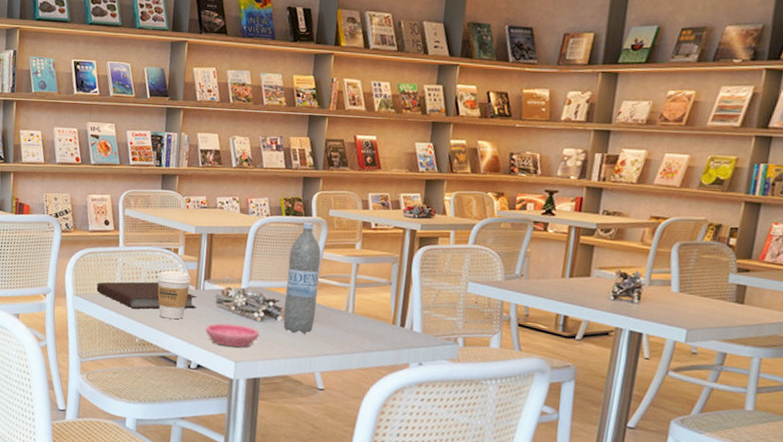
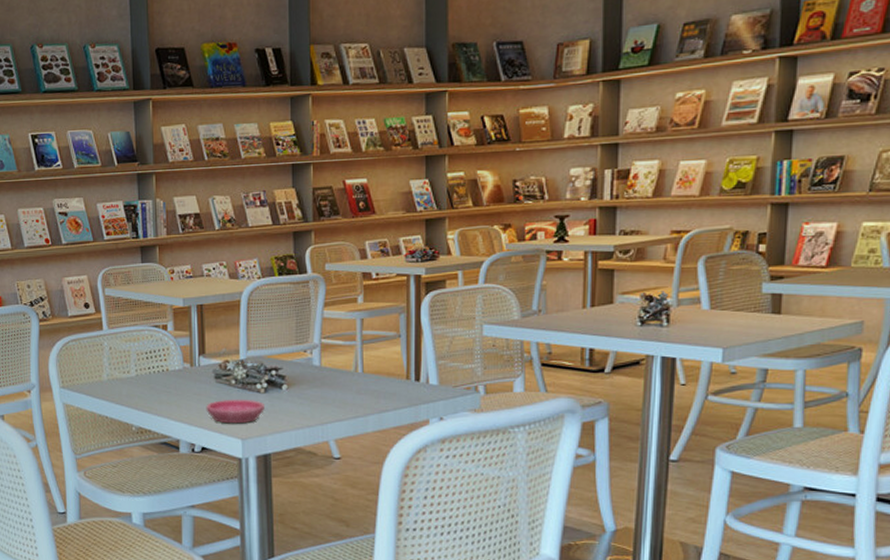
notebook: present [96,281,198,309] -> none [84,363,194,396]
coffee cup: present [157,270,191,320] -> none [147,348,185,402]
water bottle: present [283,222,322,334] -> none [287,279,322,401]

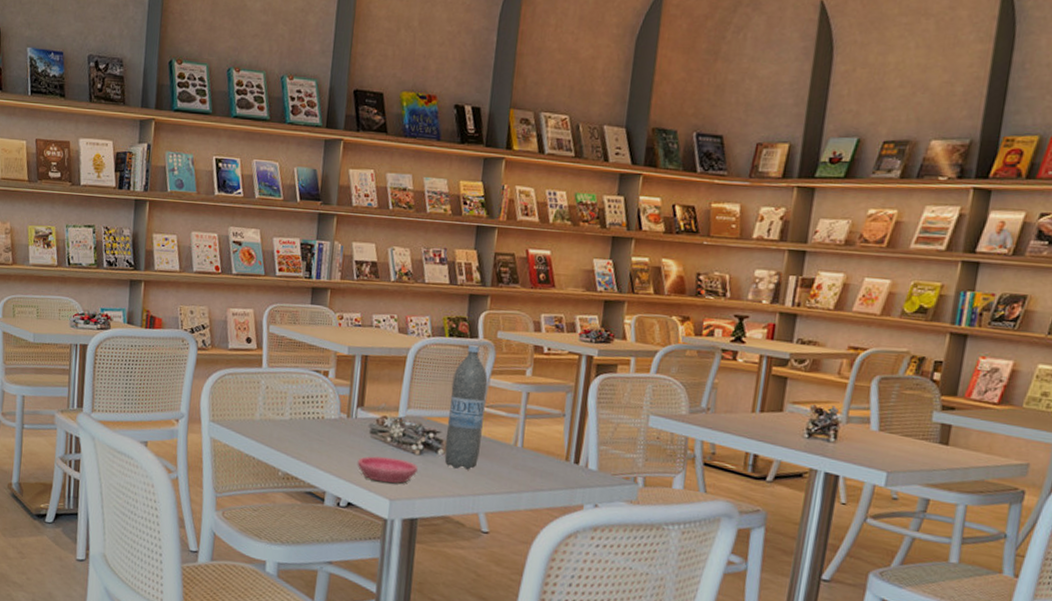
water bottle: none [287,279,322,401] -> present [444,344,488,470]

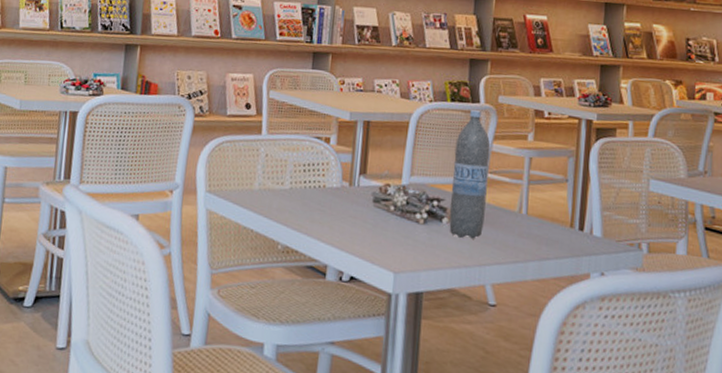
saucer: present [357,456,418,484] -> none [359,226,422,255]

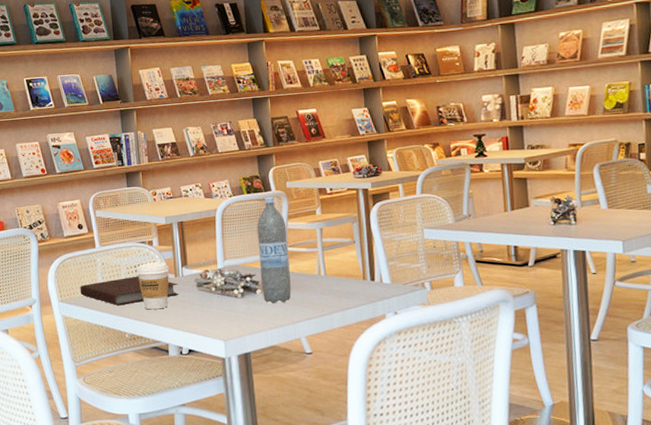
notebook: none [233,176,352,209] -> present [80,276,179,306]
coffee cup: none [304,163,345,222] -> present [136,261,169,310]

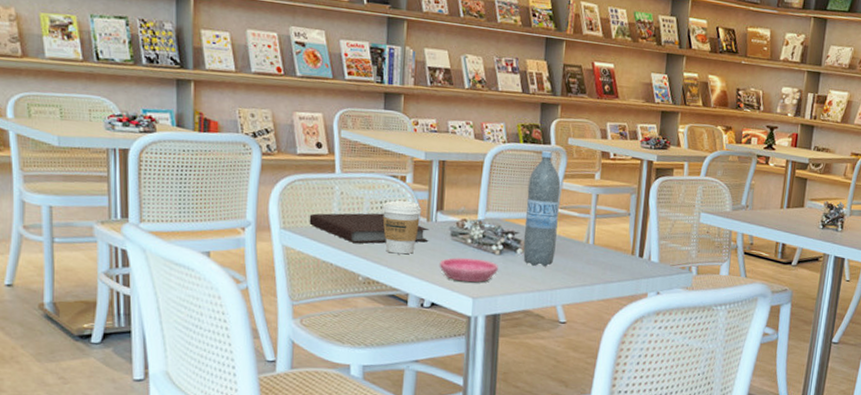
saucer: none [190,304,242,327] -> present [439,257,498,283]

